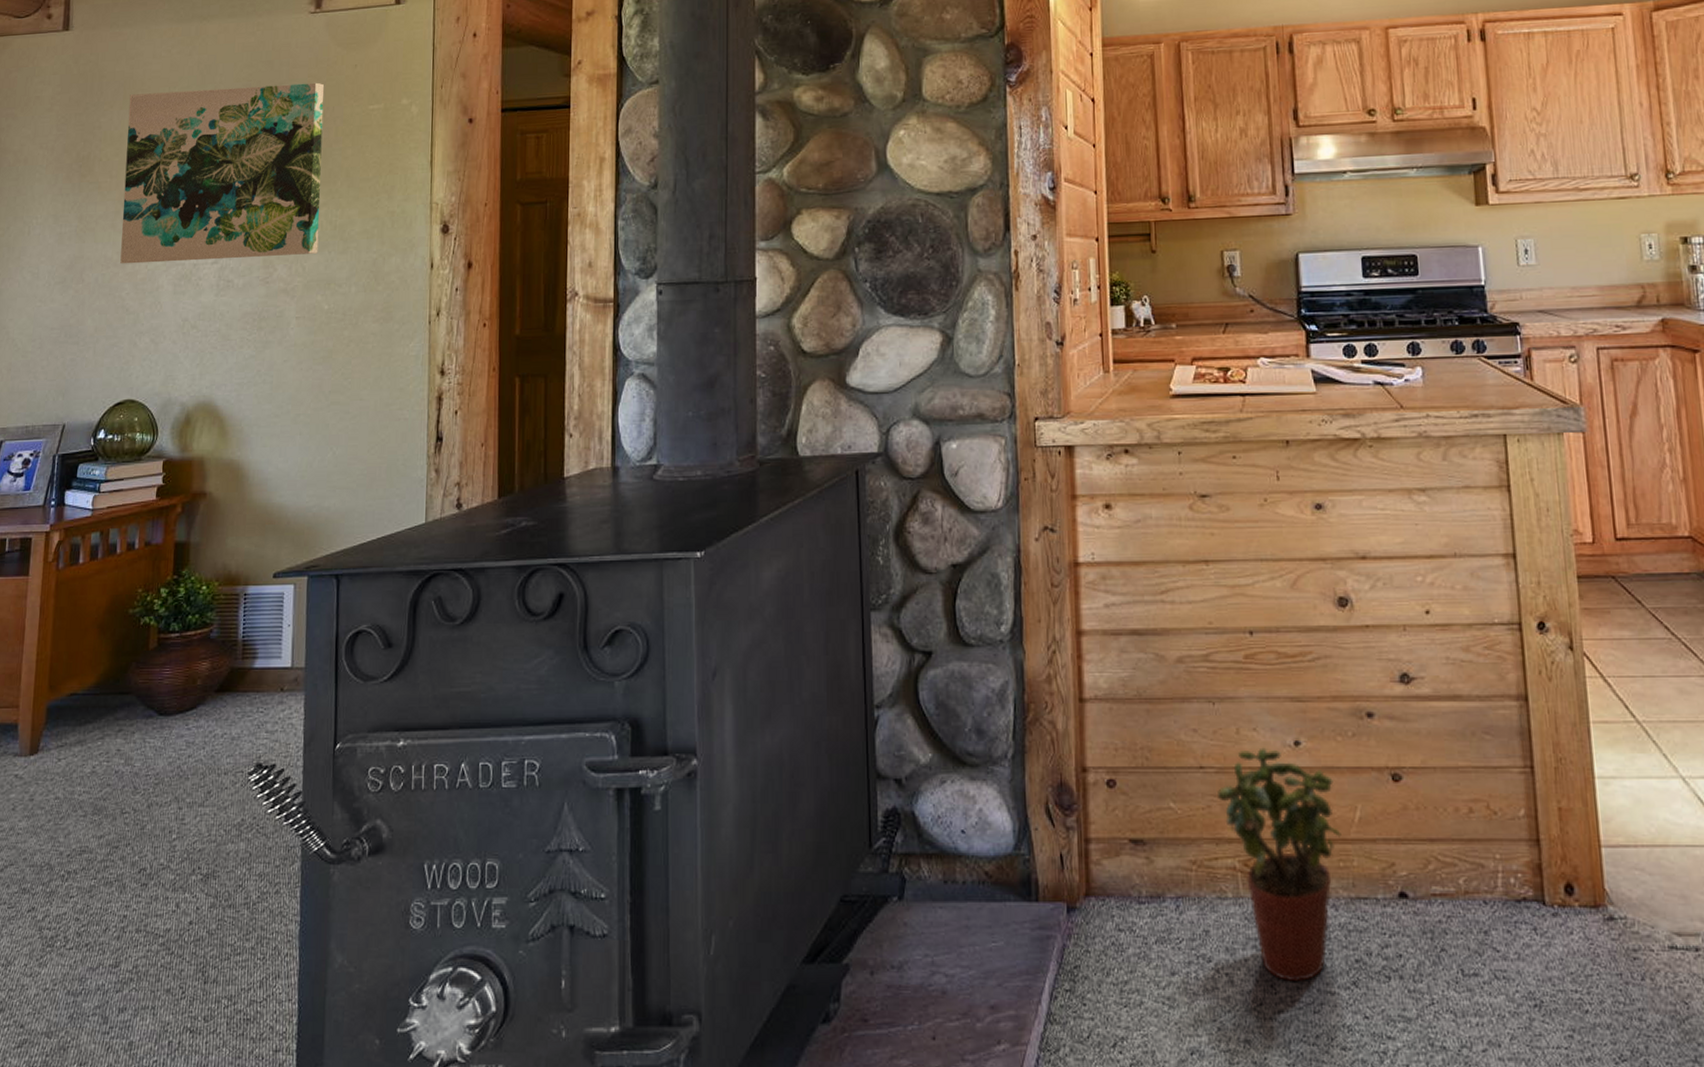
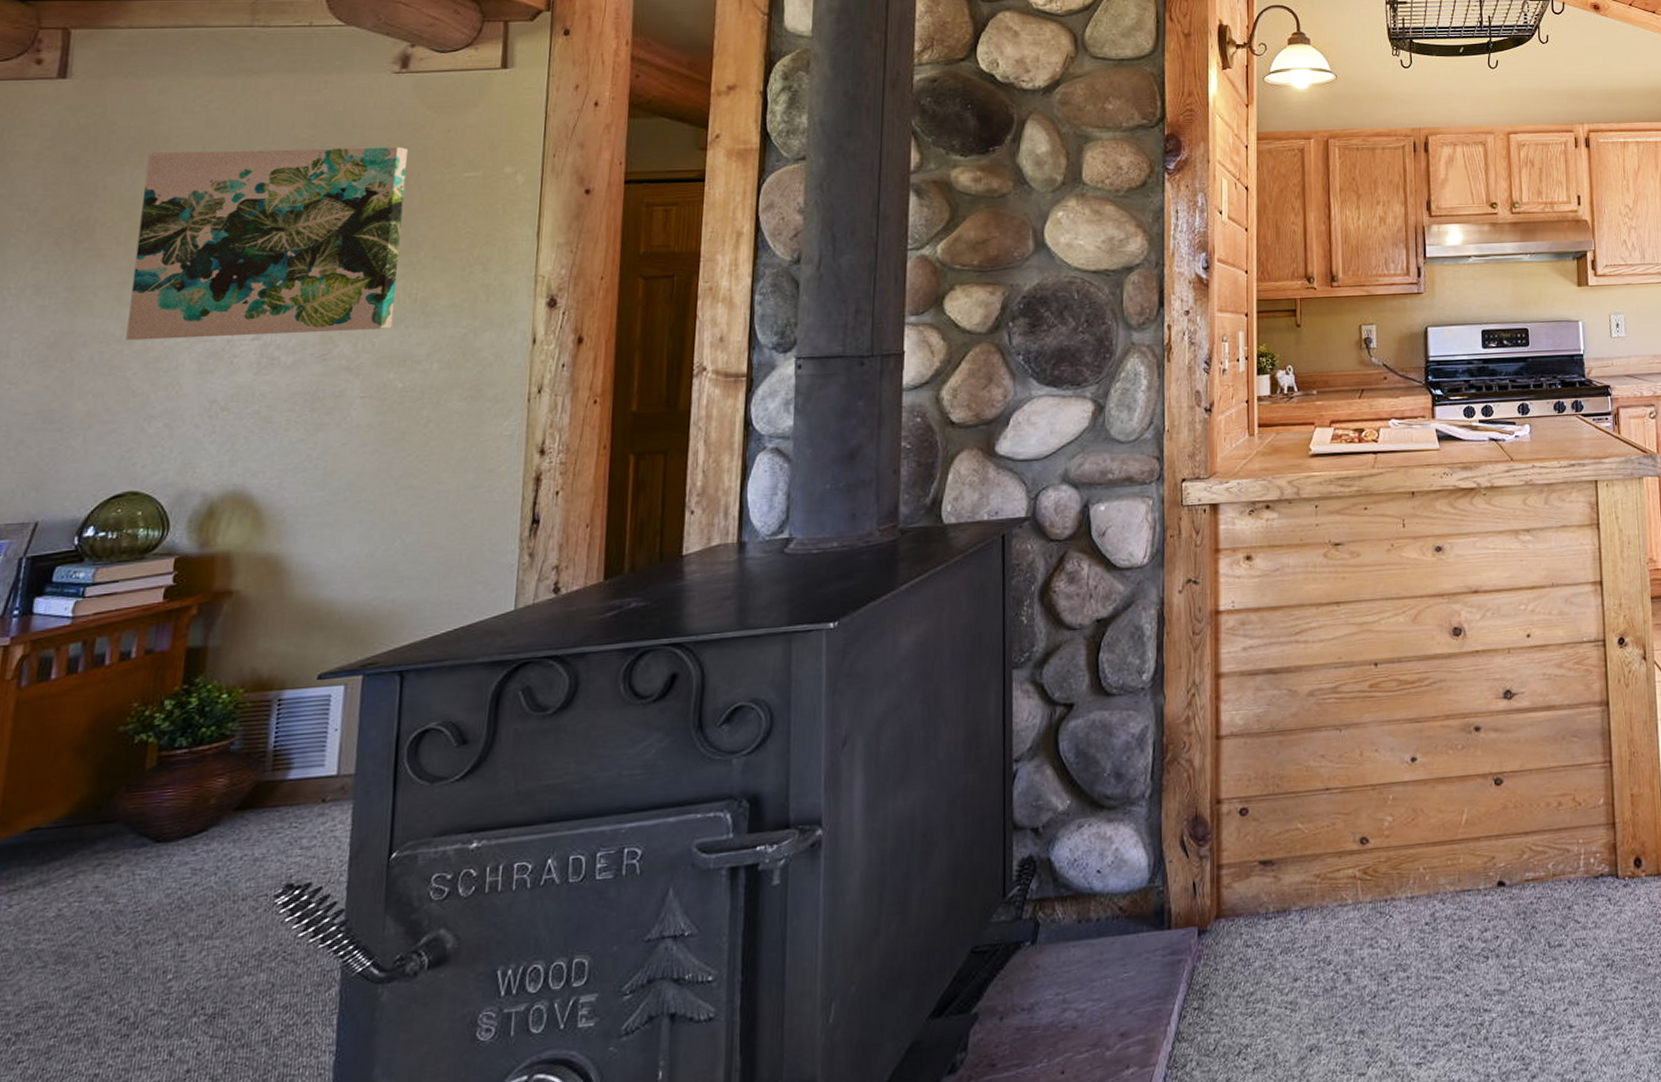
potted plant: present [1216,747,1341,981] -> none [1340,766,1450,972]

